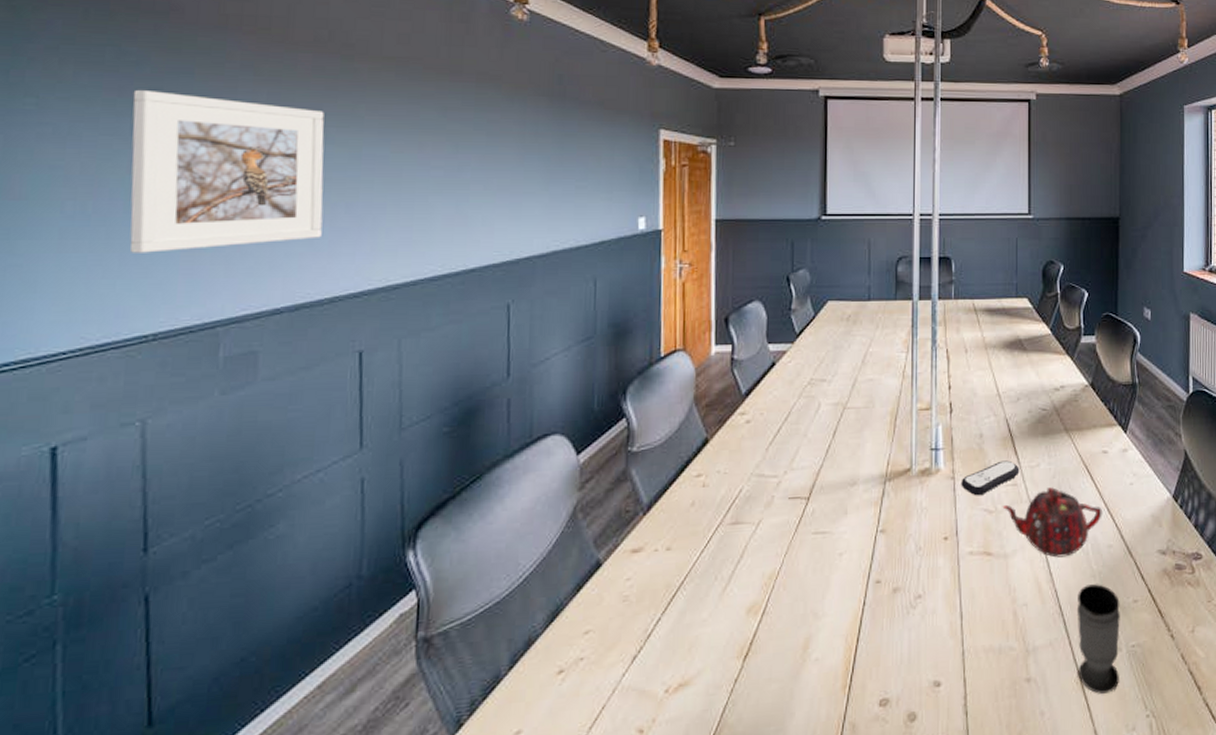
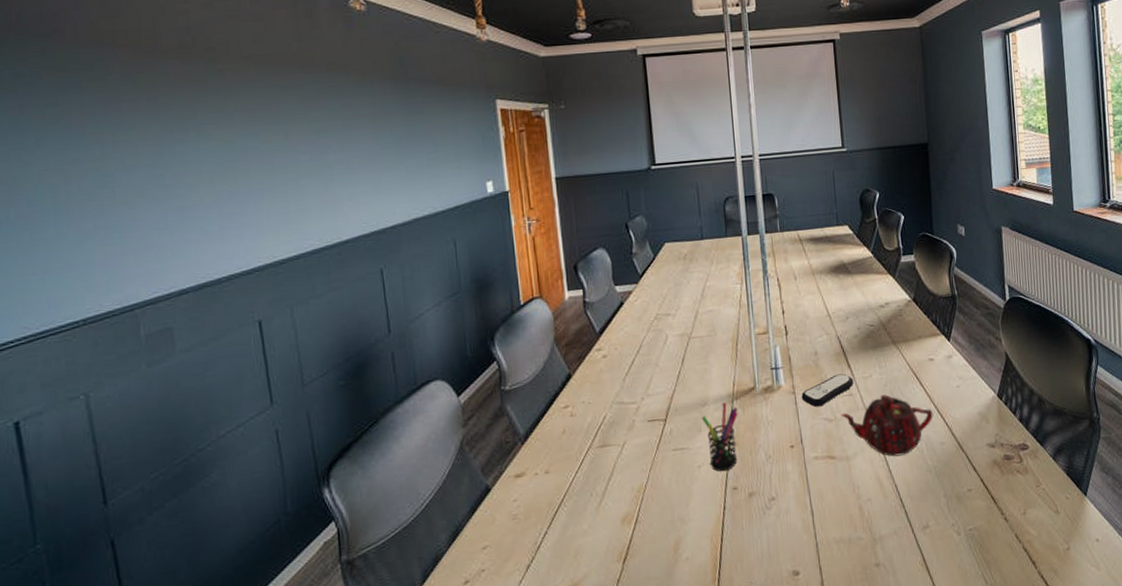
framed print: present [129,89,325,253] -> none [32,106,212,251]
pen holder: none [849,483,890,562] -> present [702,402,738,472]
cup: present [1076,584,1120,694] -> none [916,477,960,573]

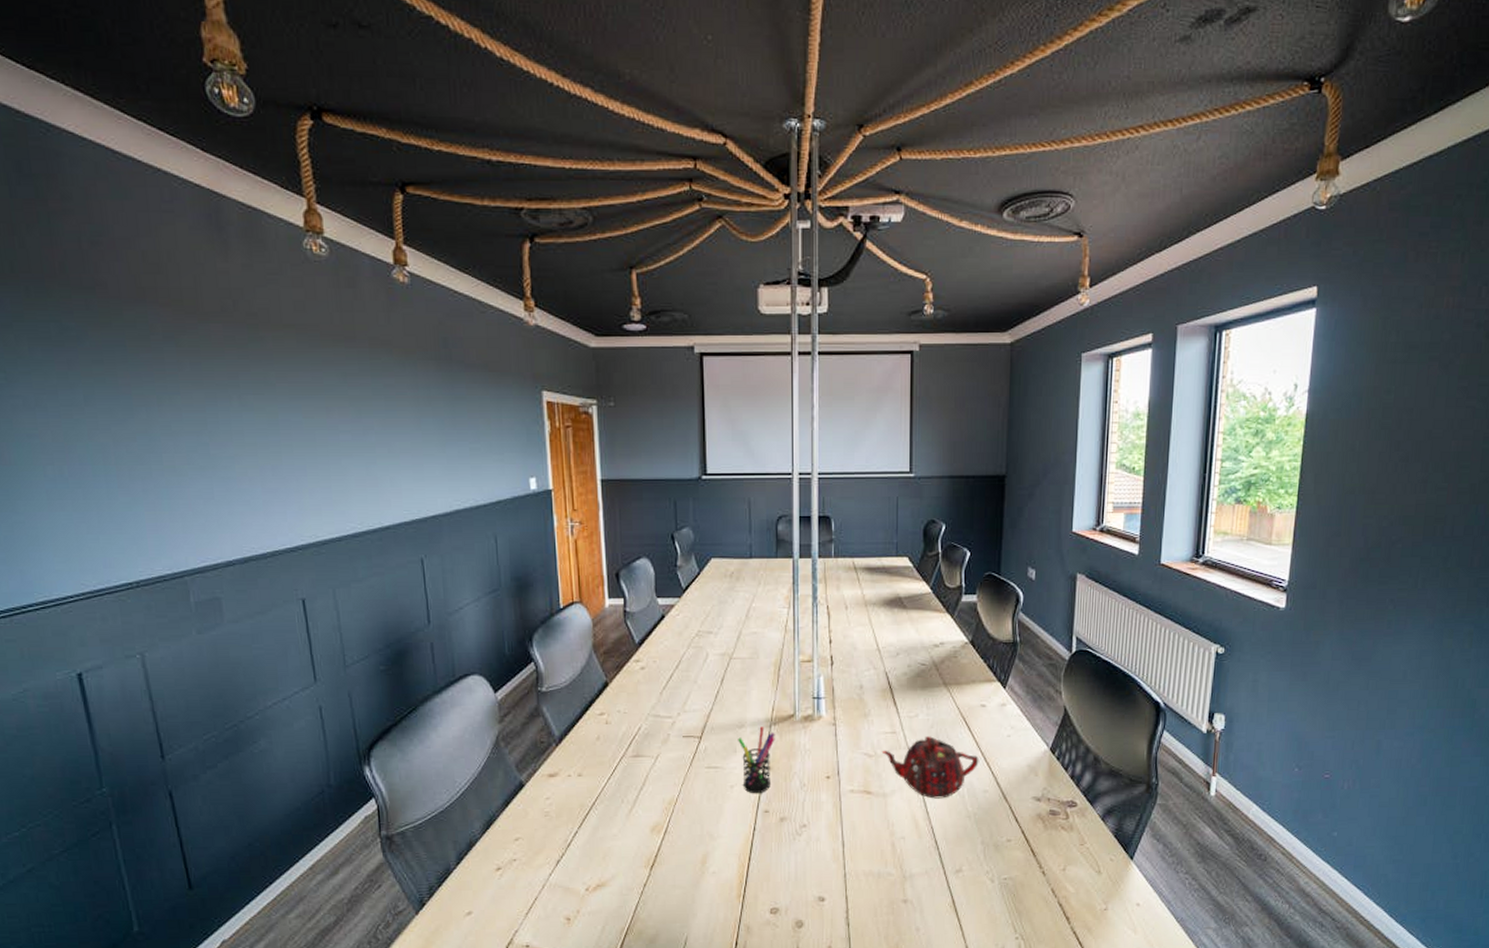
remote control: present [801,373,854,407] -> none [842,710,899,741]

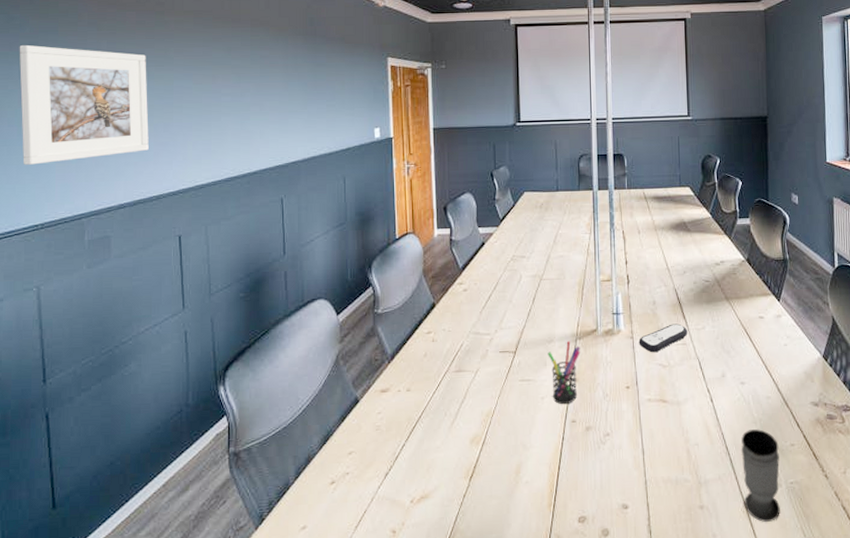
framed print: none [80,362,256,512] -> present [19,44,149,165]
remote control: none [842,710,899,741] -> present [638,323,688,353]
teapot: present [881,736,979,799] -> none [674,347,761,406]
cup: none [951,824,994,917] -> present [741,429,780,522]

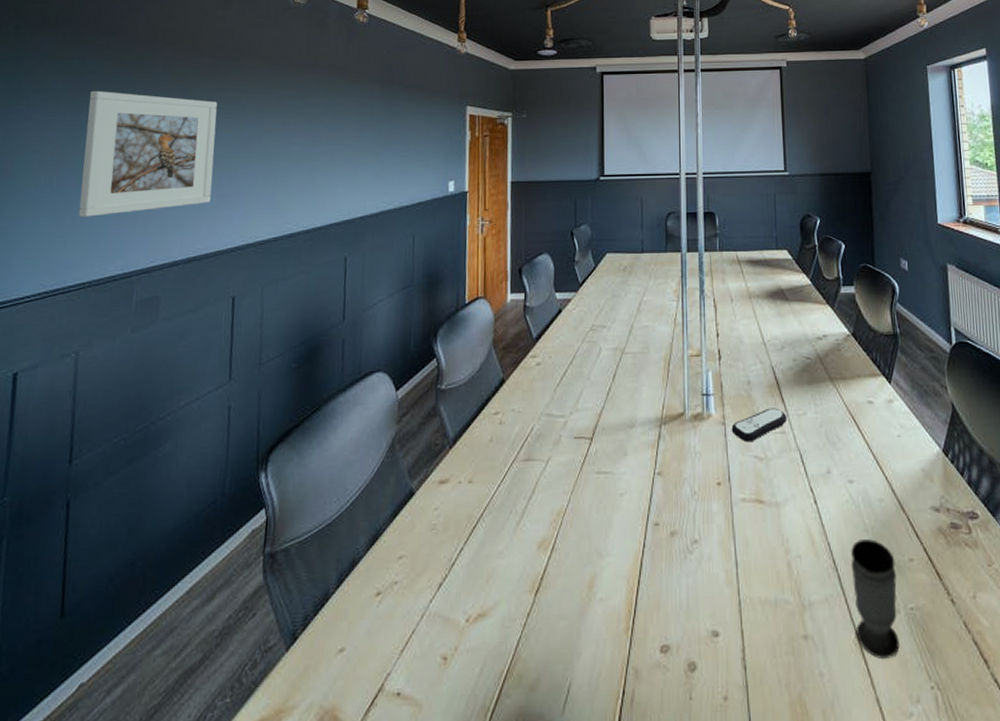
pen holder: present [548,341,580,405] -> none [628,426,665,504]

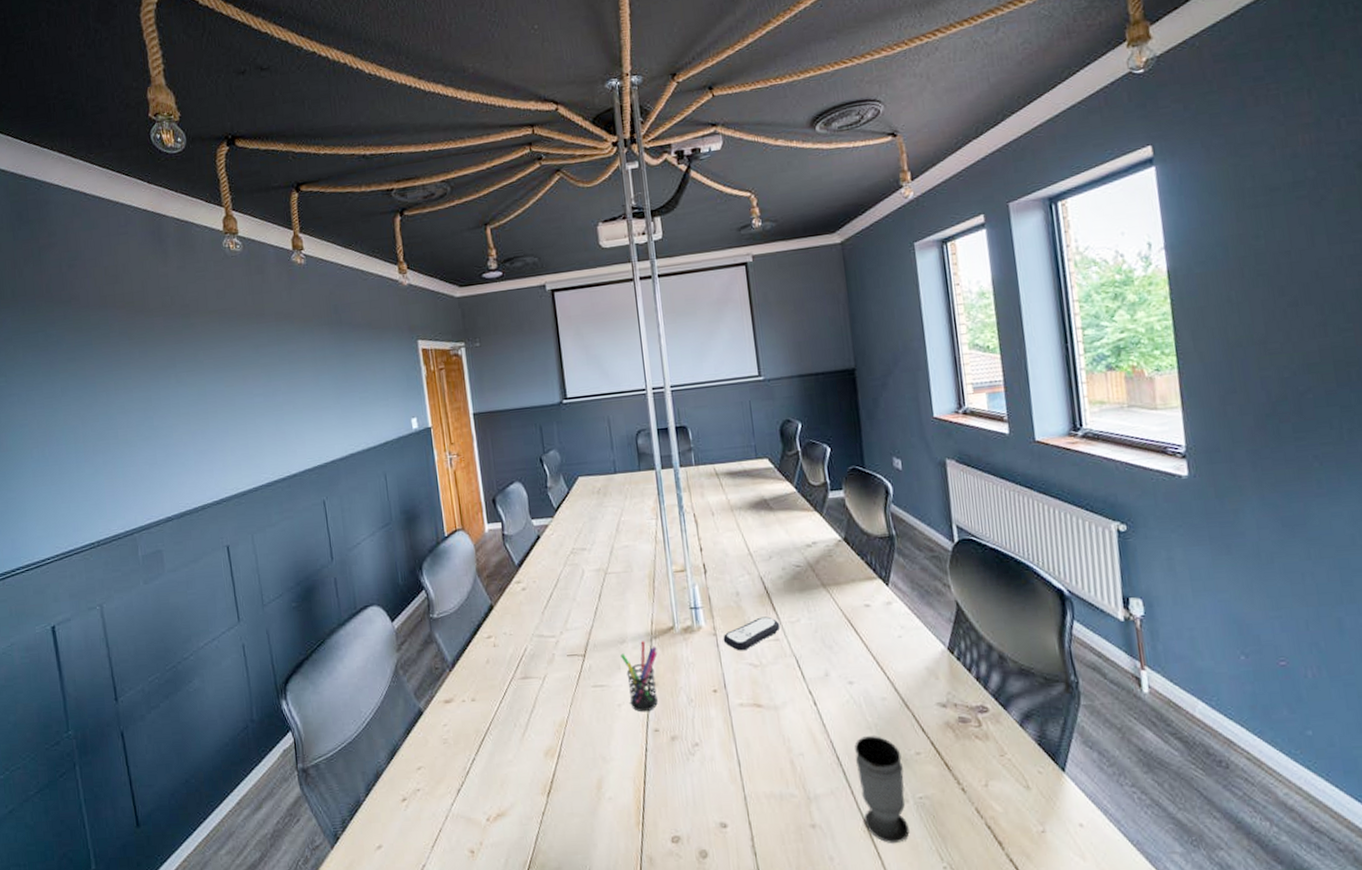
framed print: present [78,90,218,217] -> none [59,360,189,483]
pen holder: none [628,426,665,504] -> present [620,641,658,712]

